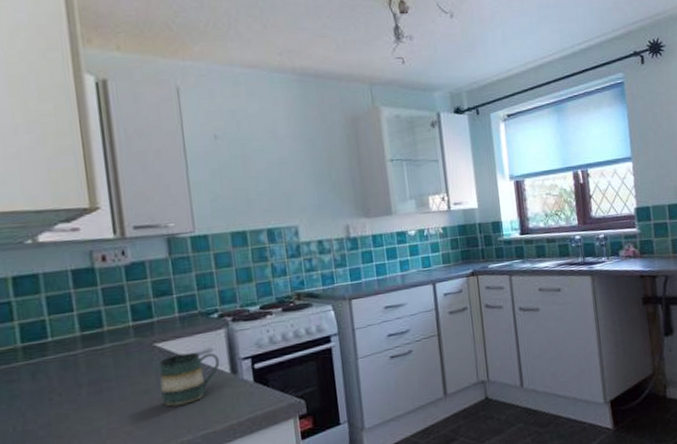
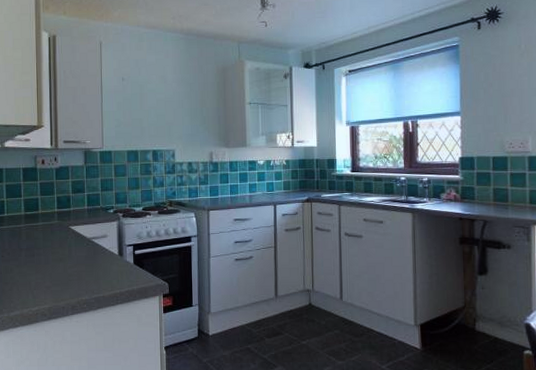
mug: present [159,352,220,407] -> none [71,236,112,273]

